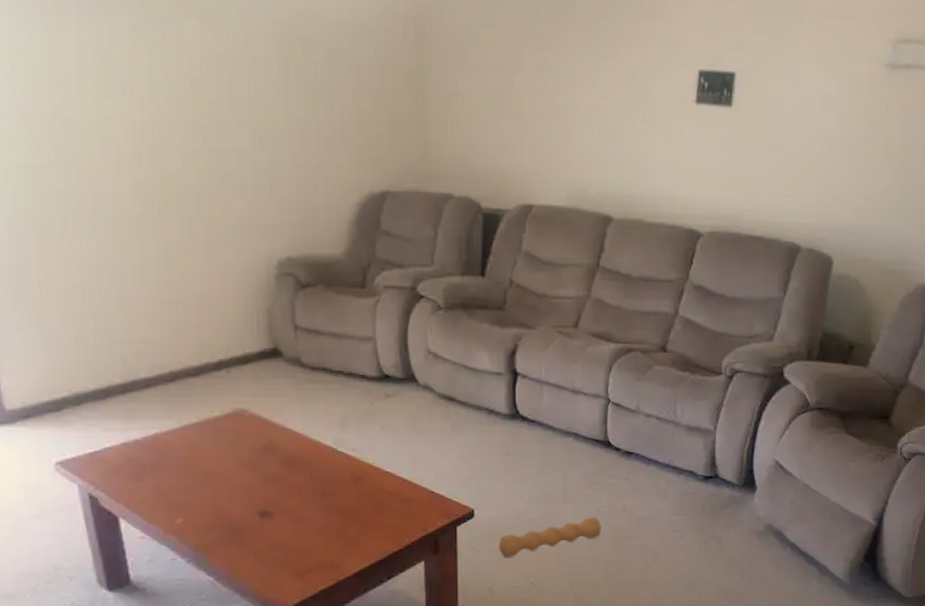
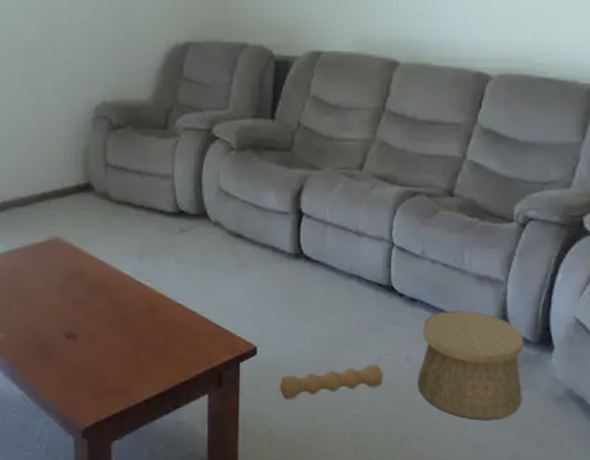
basket: none [634,460,730,559] -> present [418,310,524,420]

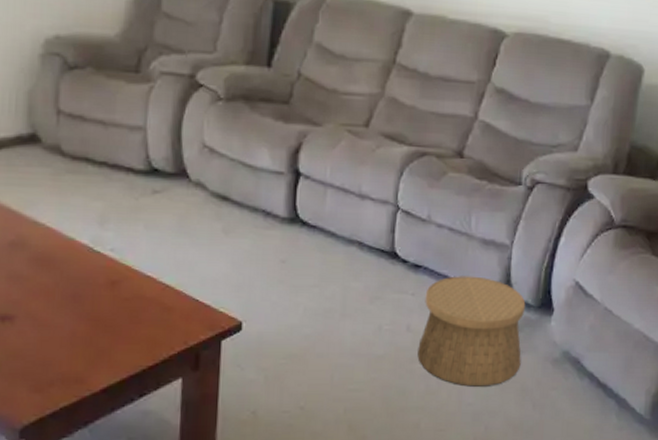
dog toy: present [279,364,383,399] -> none [266,336,382,377]

